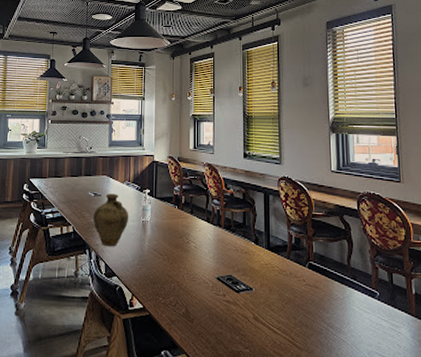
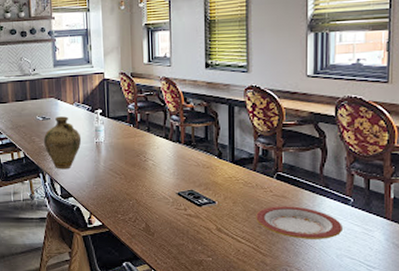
plate: none [291,296,372,334] -> present [256,206,342,239]

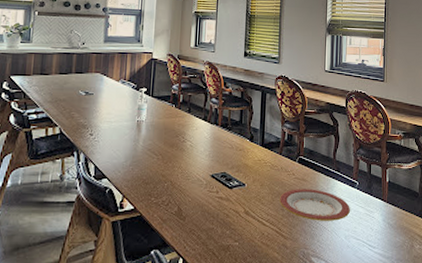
jug: present [43,116,82,170] -> none [83,92,123,148]

